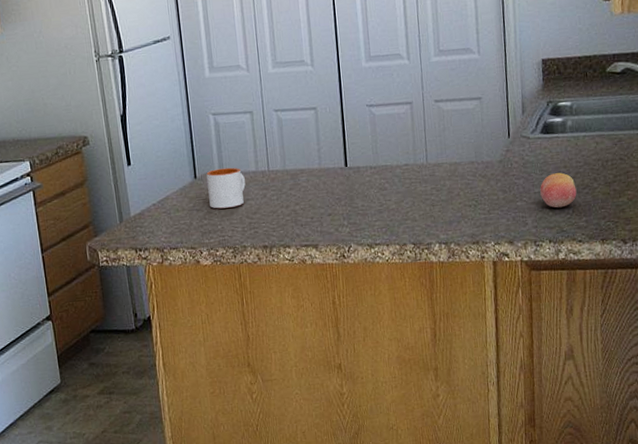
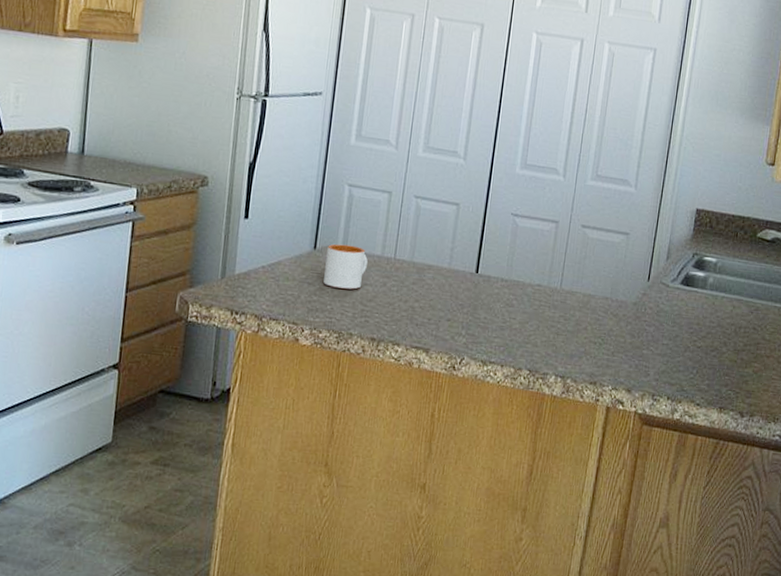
fruit: present [540,172,577,208] -> none [668,328,705,366]

